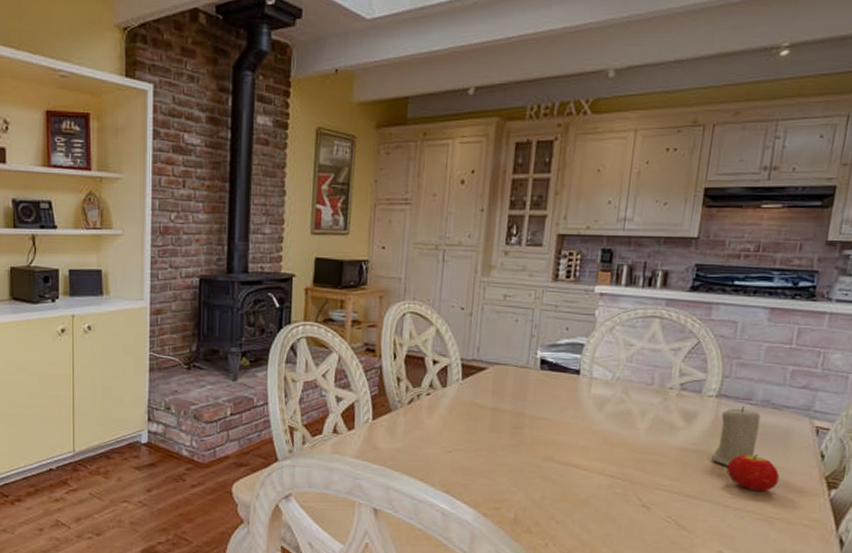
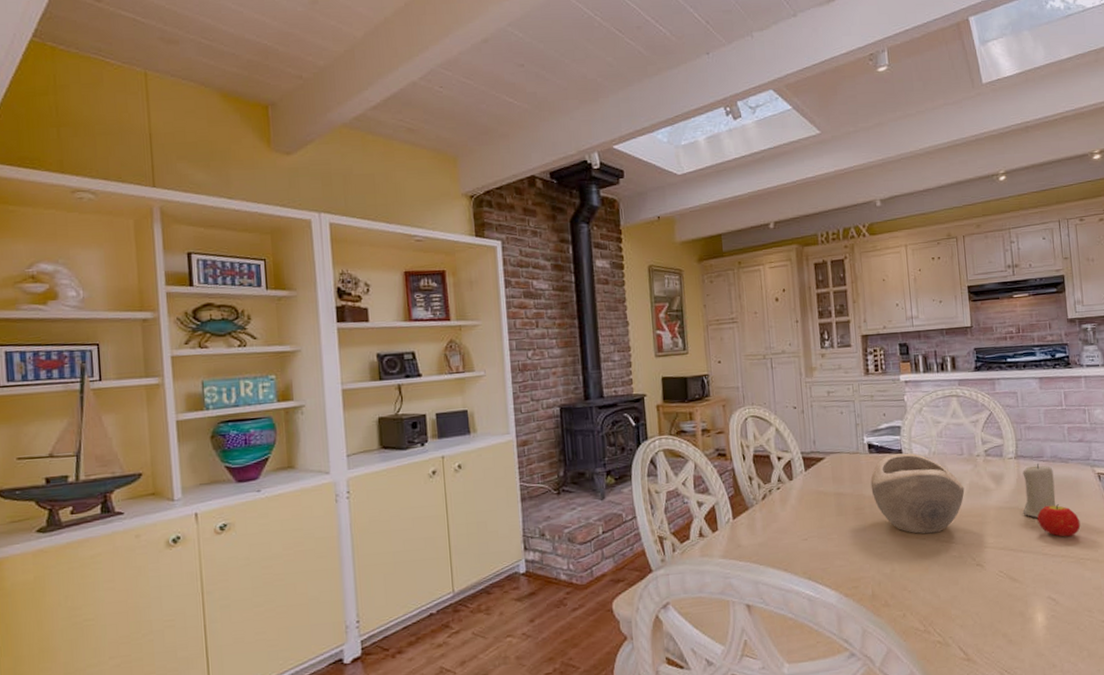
decorative bowl: none [535,374,646,466] -> present [870,453,965,534]

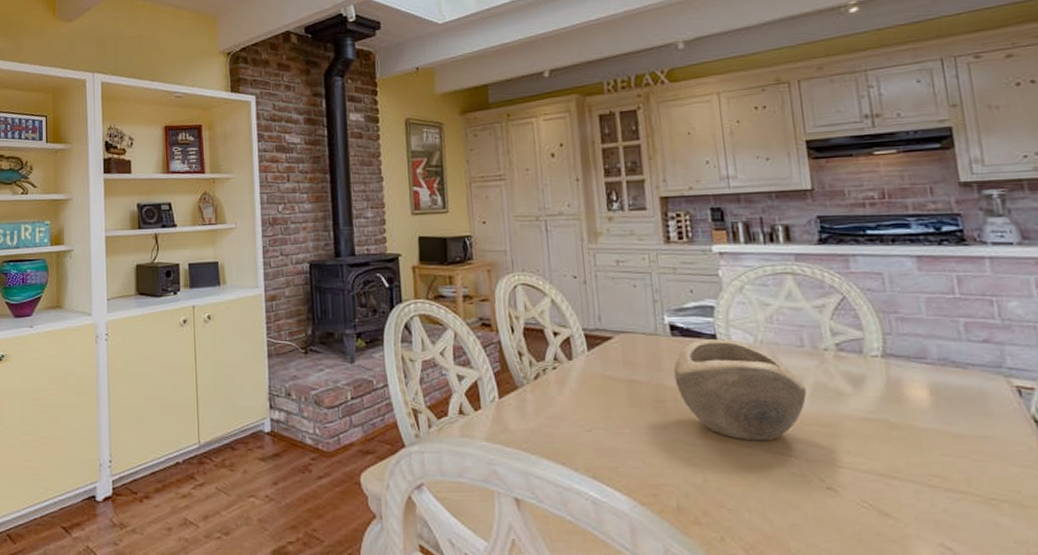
candle: present [1022,463,1056,518] -> none [894,365,950,437]
fruit: present [1037,504,1081,537] -> none [919,422,991,467]

